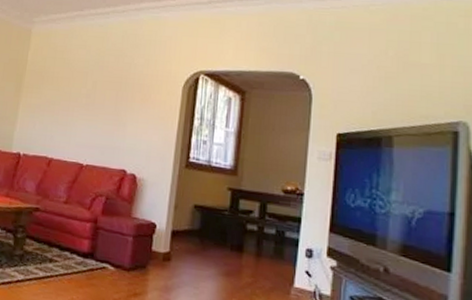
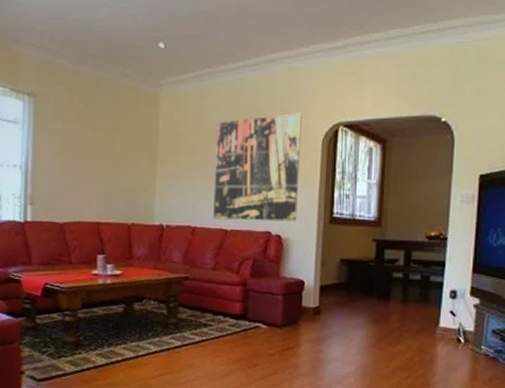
wall art: none [70,59,165,162] -> present [212,113,302,221]

